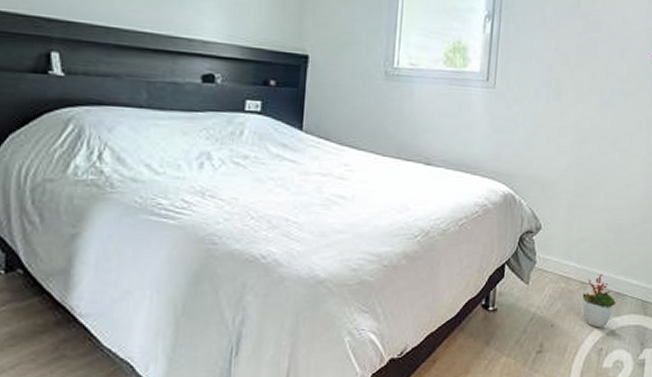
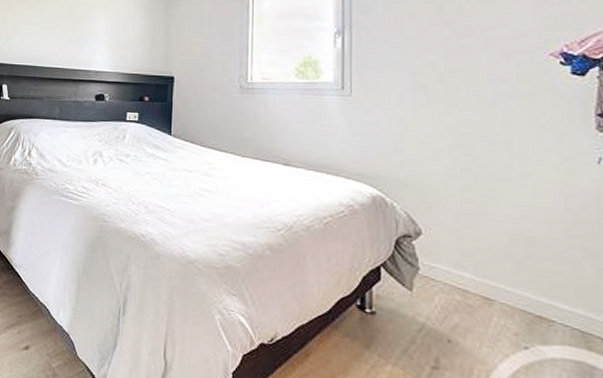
decorative plant: present [582,273,617,328] -> none [487,291,541,356]

